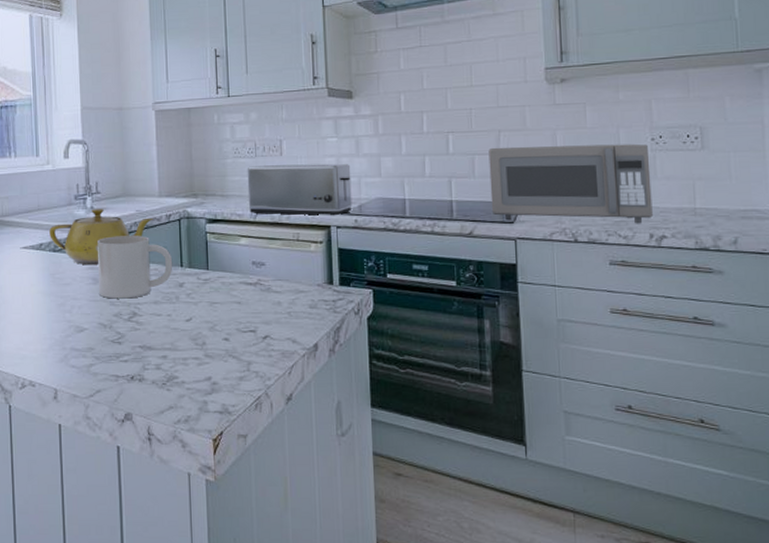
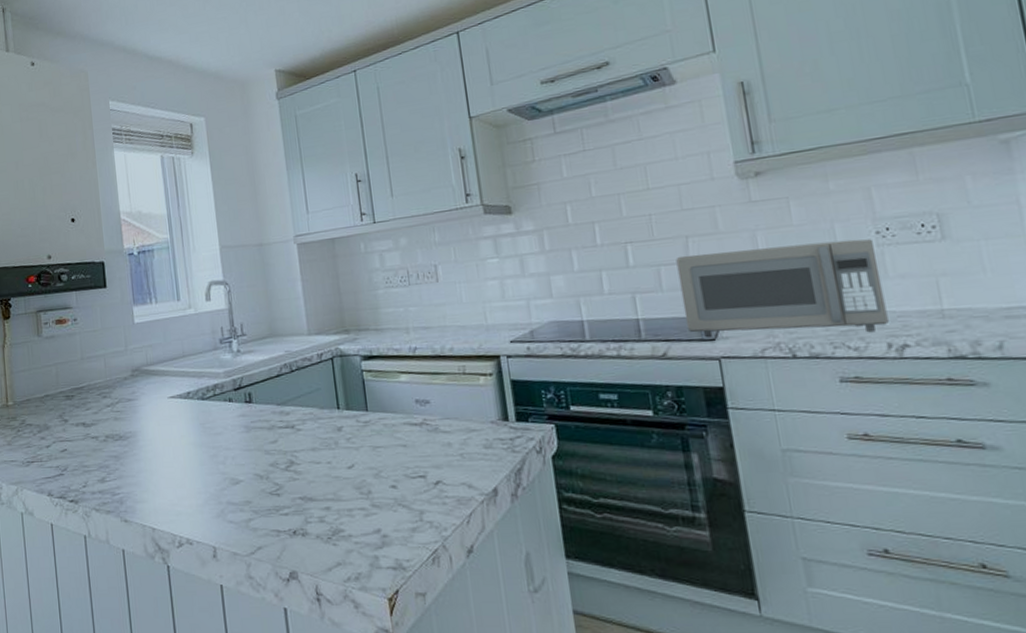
teapot: present [49,208,154,265] -> none [196,350,305,413]
mug: present [97,235,173,299] -> none [247,377,329,448]
toaster: present [247,163,352,216] -> none [401,285,523,347]

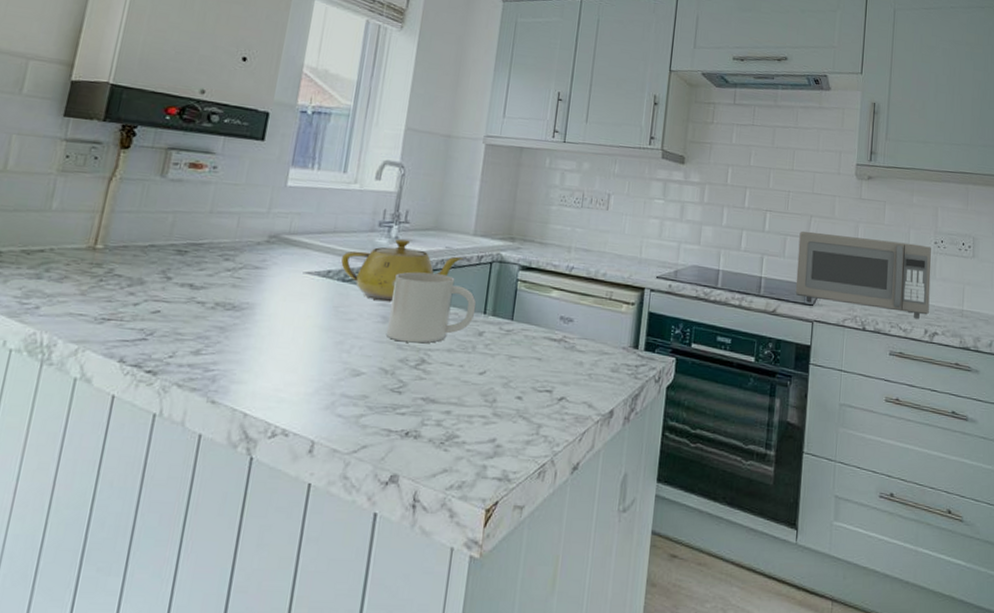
teapot: none [196,350,305,413] -> present [341,238,463,302]
mug: none [247,377,329,448] -> present [385,272,477,344]

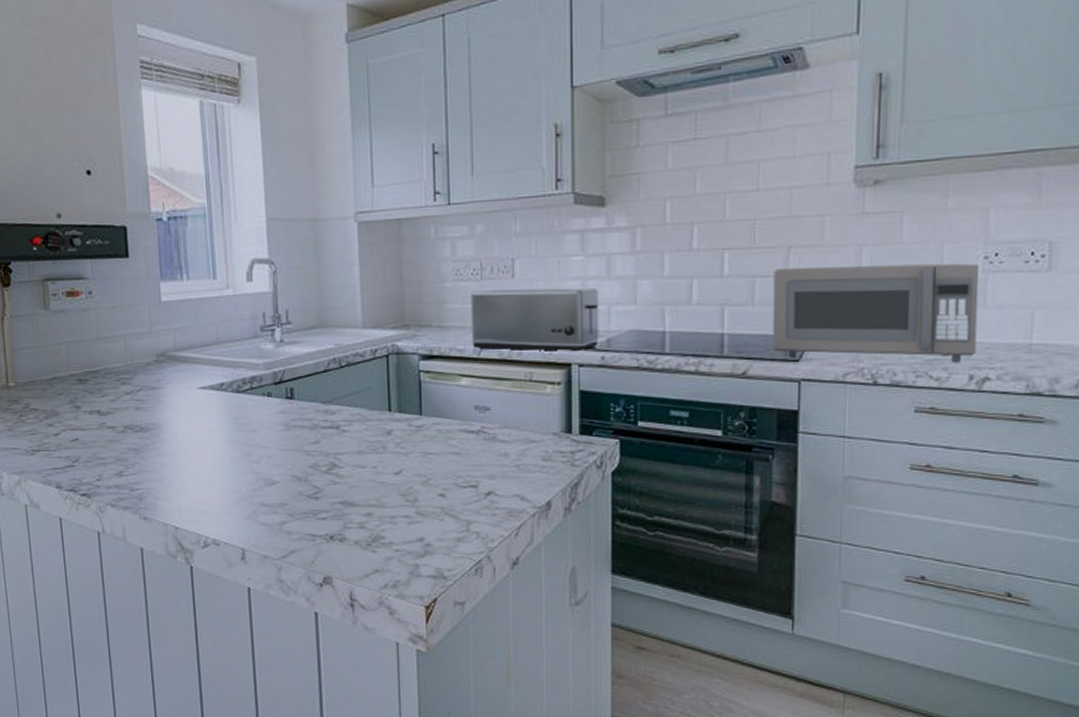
teapot: present [341,238,463,302] -> none [231,341,356,409]
mug: present [385,272,477,344] -> none [289,374,380,448]
toaster: none [566,216,673,279] -> present [470,287,599,352]

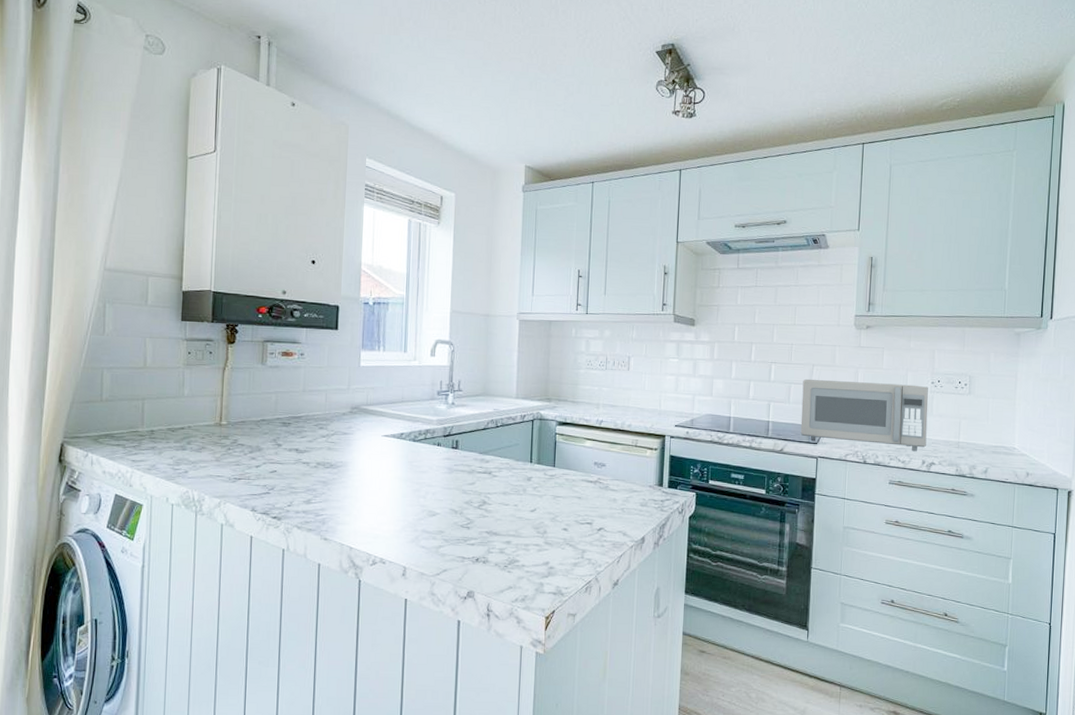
toaster: present [470,287,599,352] -> none [595,377,687,427]

